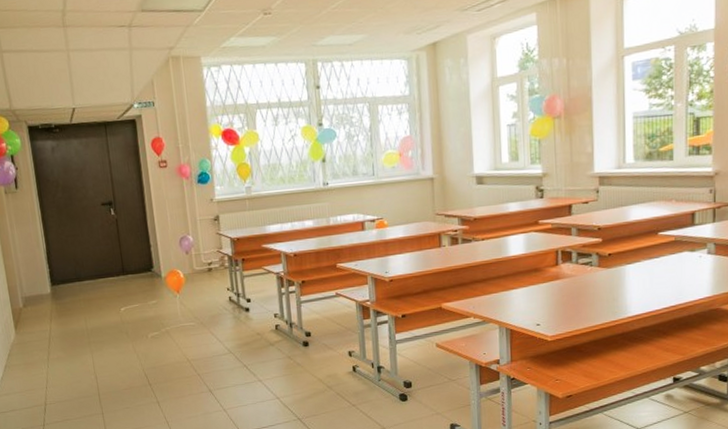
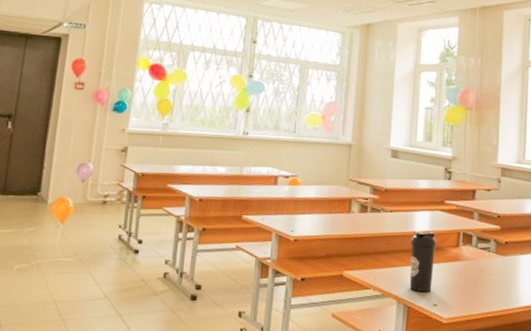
water bottle: none [506,254,534,314] -> present [409,231,437,292]

